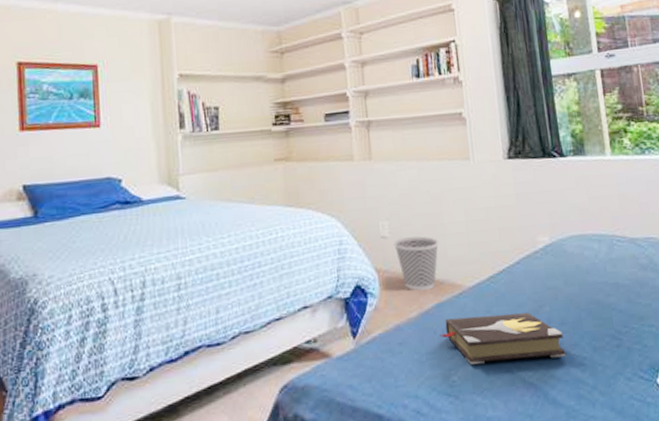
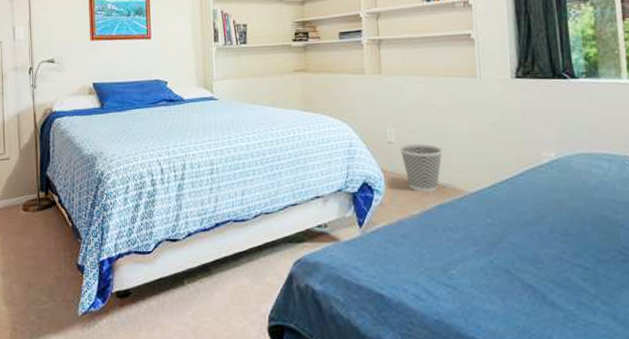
hardback book: present [440,312,567,365] -> none [440,219,568,265]

